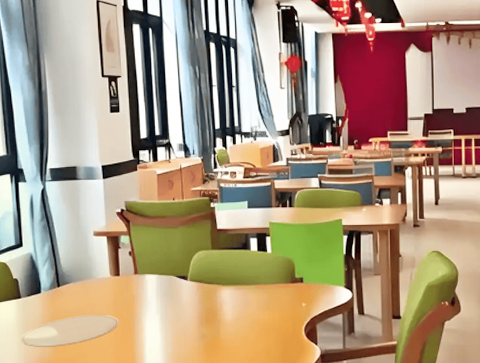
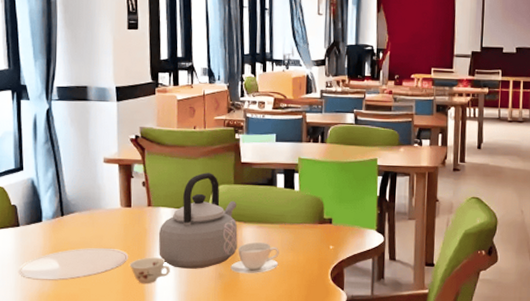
teacup: none [120,321,157,347] -> present [130,257,170,285]
teapot: none [145,240,217,331] -> present [158,173,238,269]
teacup: none [212,303,256,334] -> present [230,242,279,274]

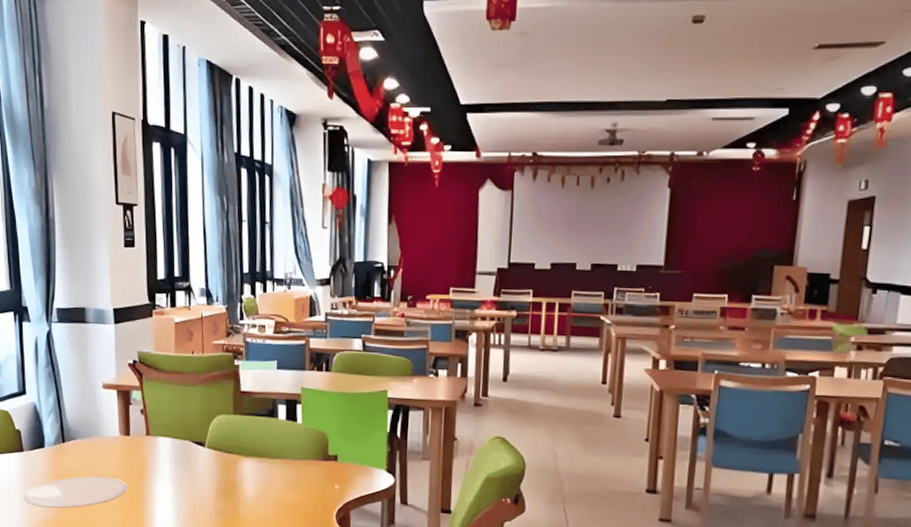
teacup: present [130,257,170,285] -> none [129,488,169,517]
teapot: present [158,173,238,269] -> none [157,401,238,504]
teacup: present [230,242,279,274] -> none [230,478,281,512]

